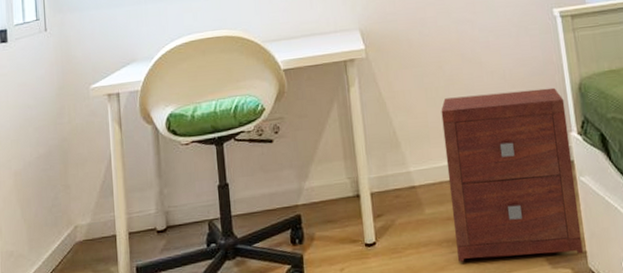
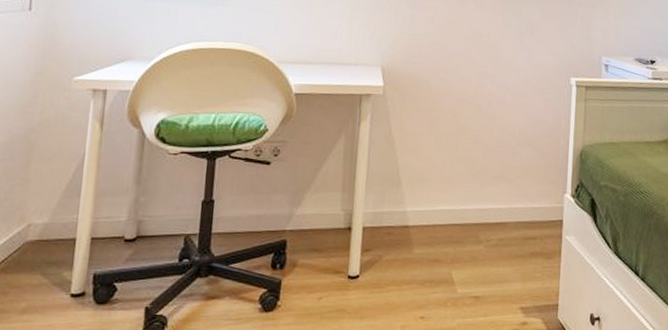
nightstand: present [441,87,584,262] -> none [438,146,565,306]

